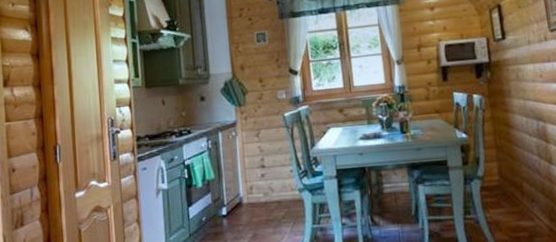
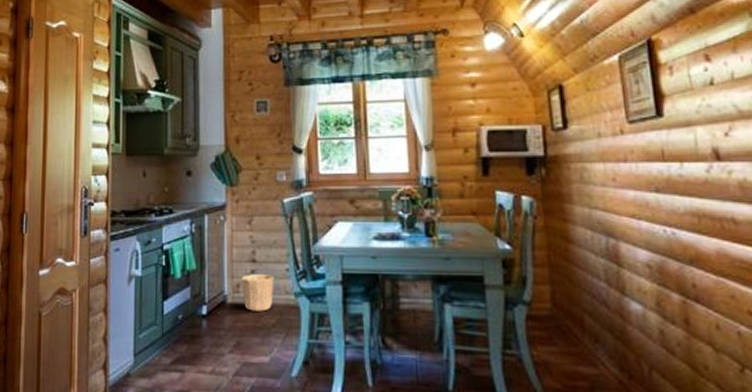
waste basket: none [254,176,281,208] -> present [242,273,274,312]

